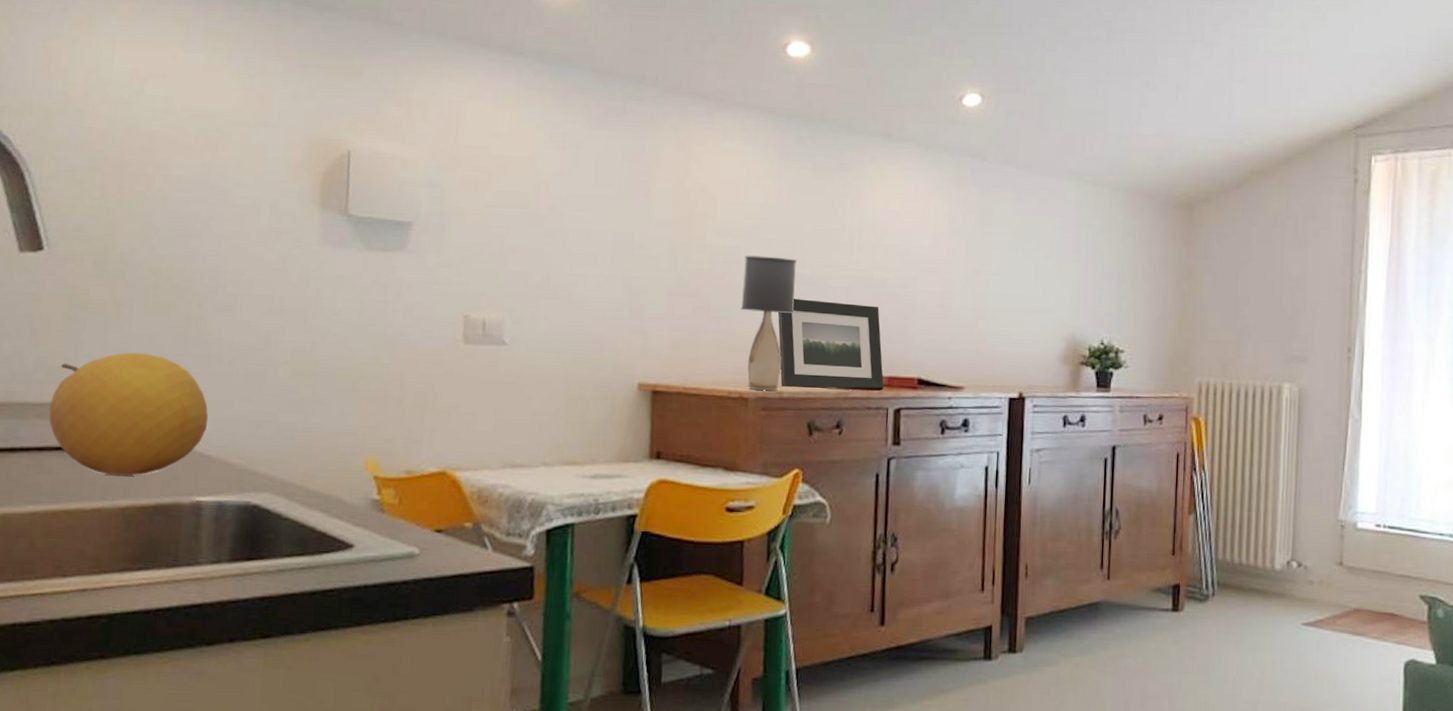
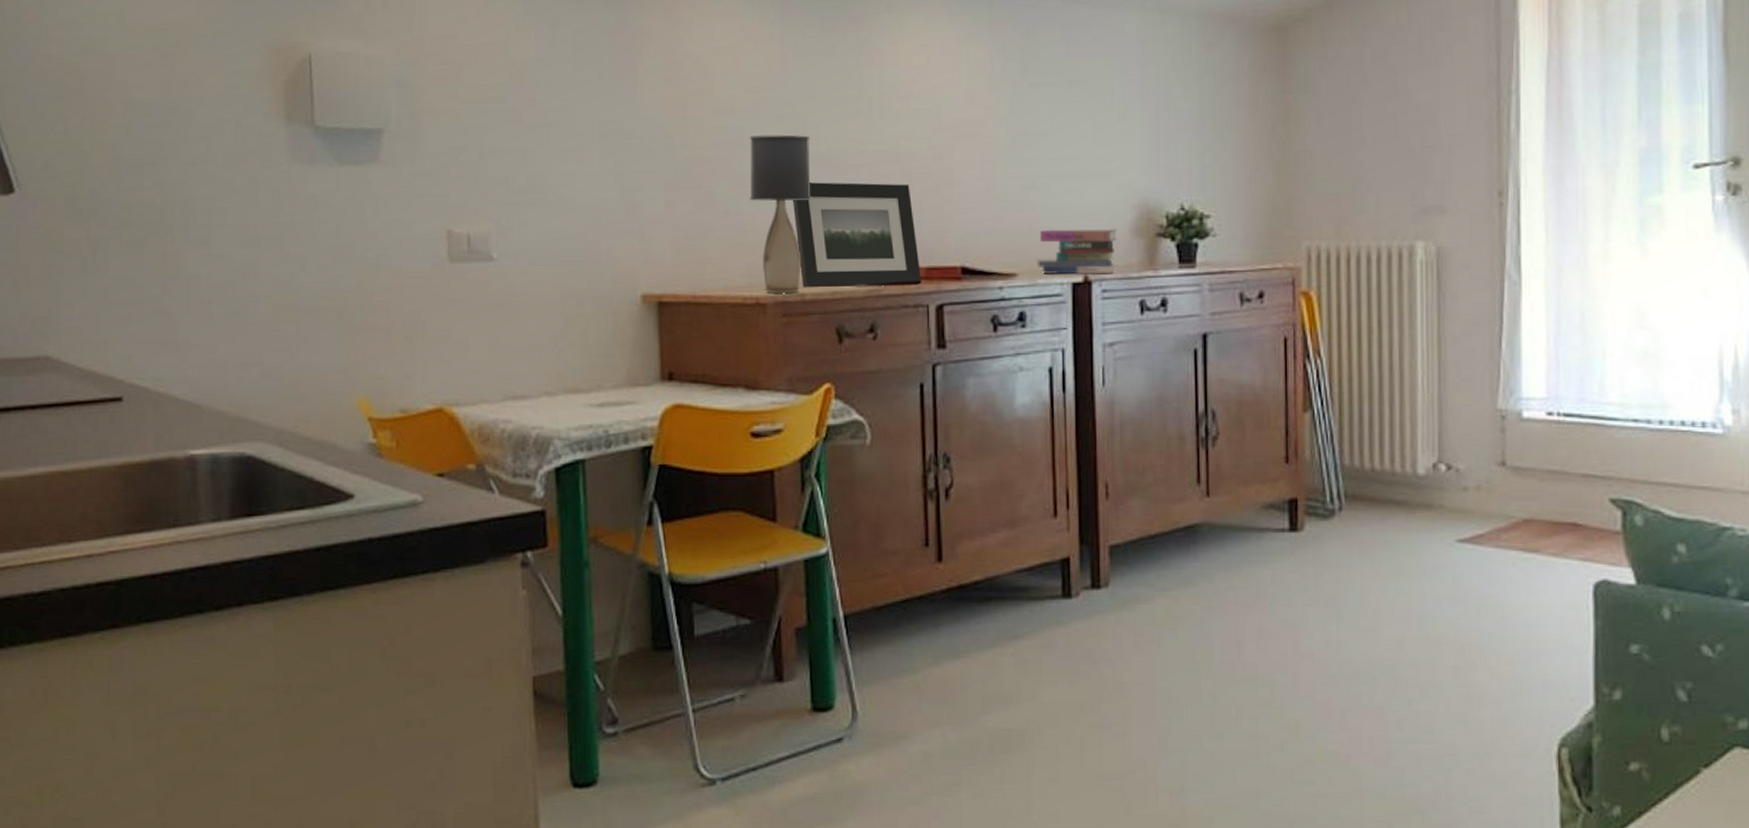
fruit: present [48,352,209,476] -> none [37,297,194,431]
books: none [981,352,1048,393] -> present [1037,228,1117,274]

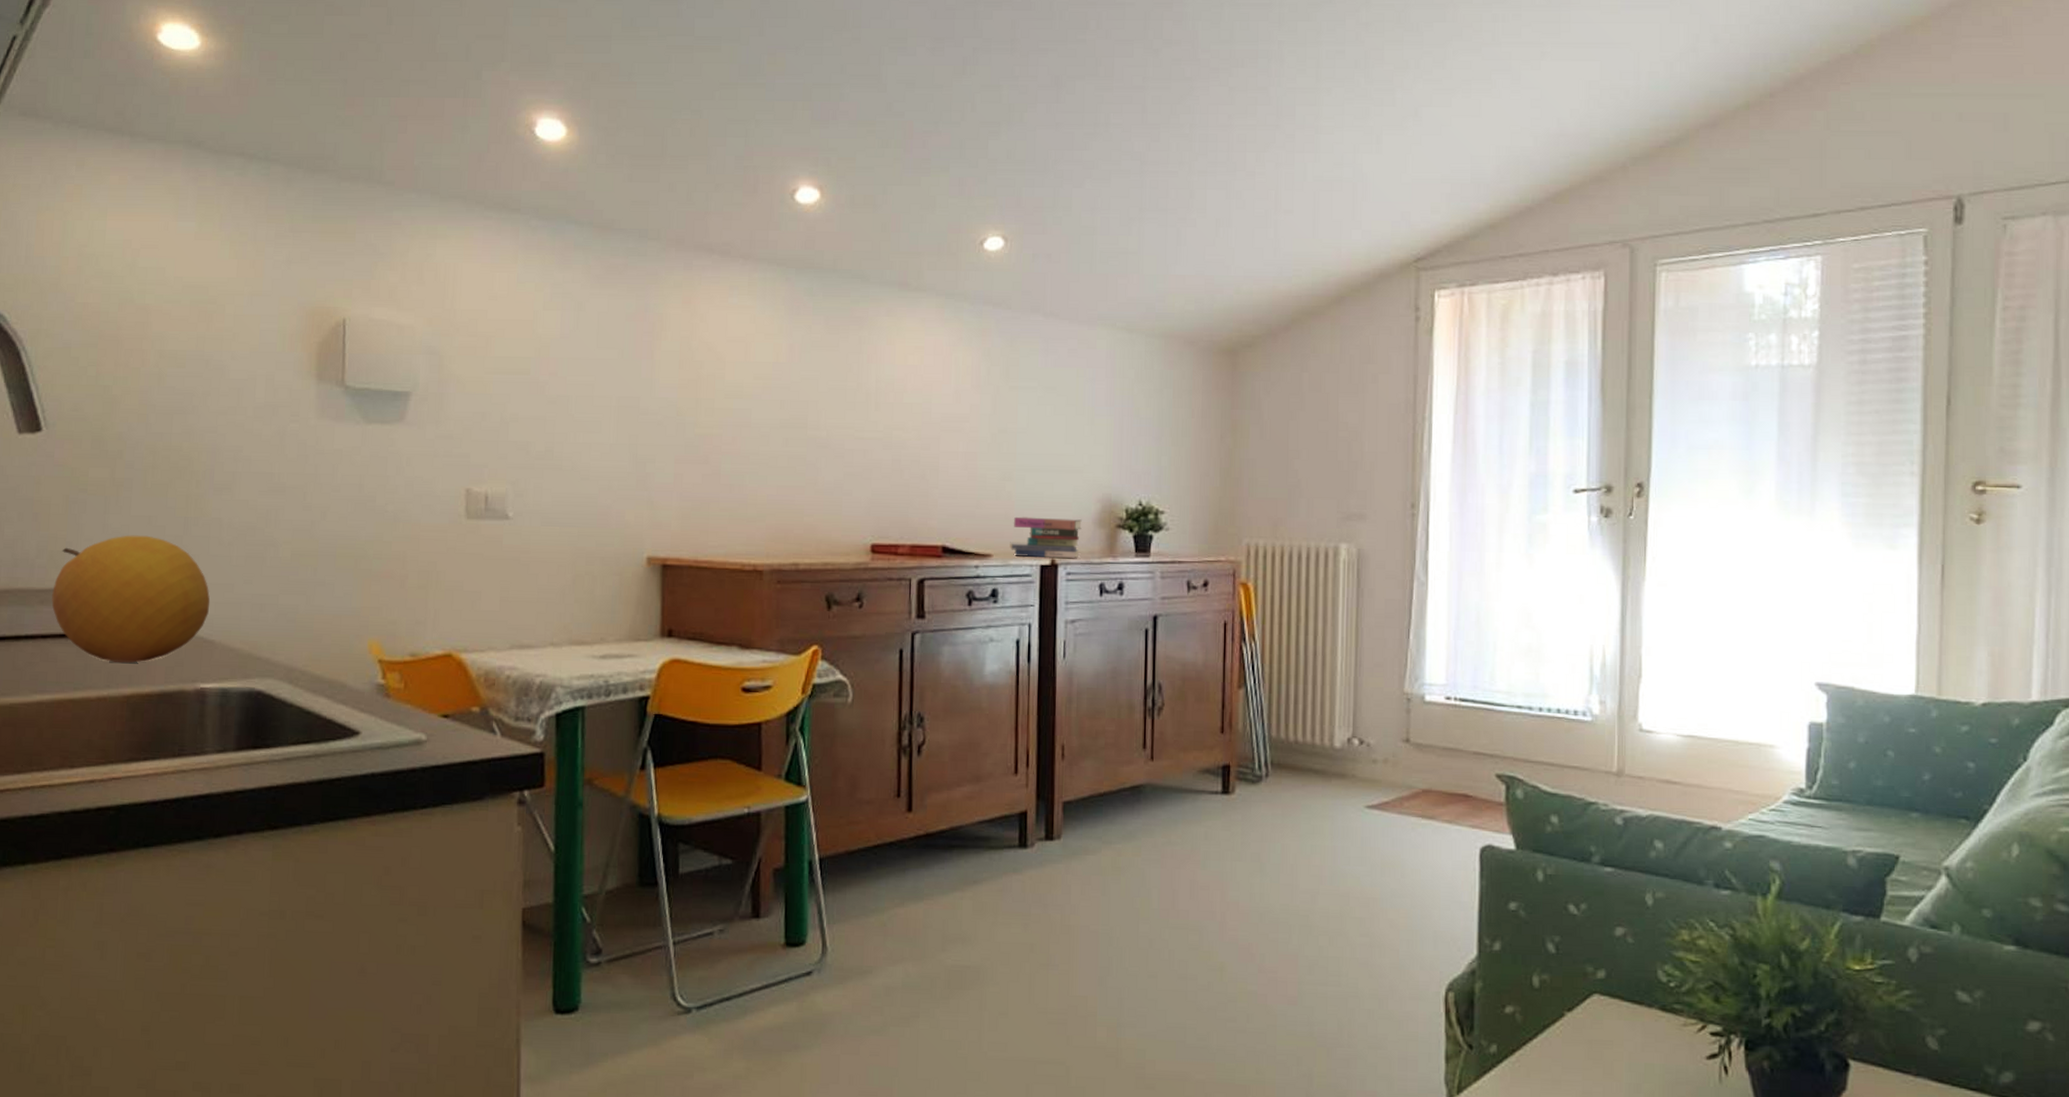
fruit: none [37,297,194,431] -> present [51,535,211,663]
table lamp: present [749,134,811,293] -> none [752,418,811,562]
picture frame: present [793,182,922,288] -> none [792,463,906,560]

